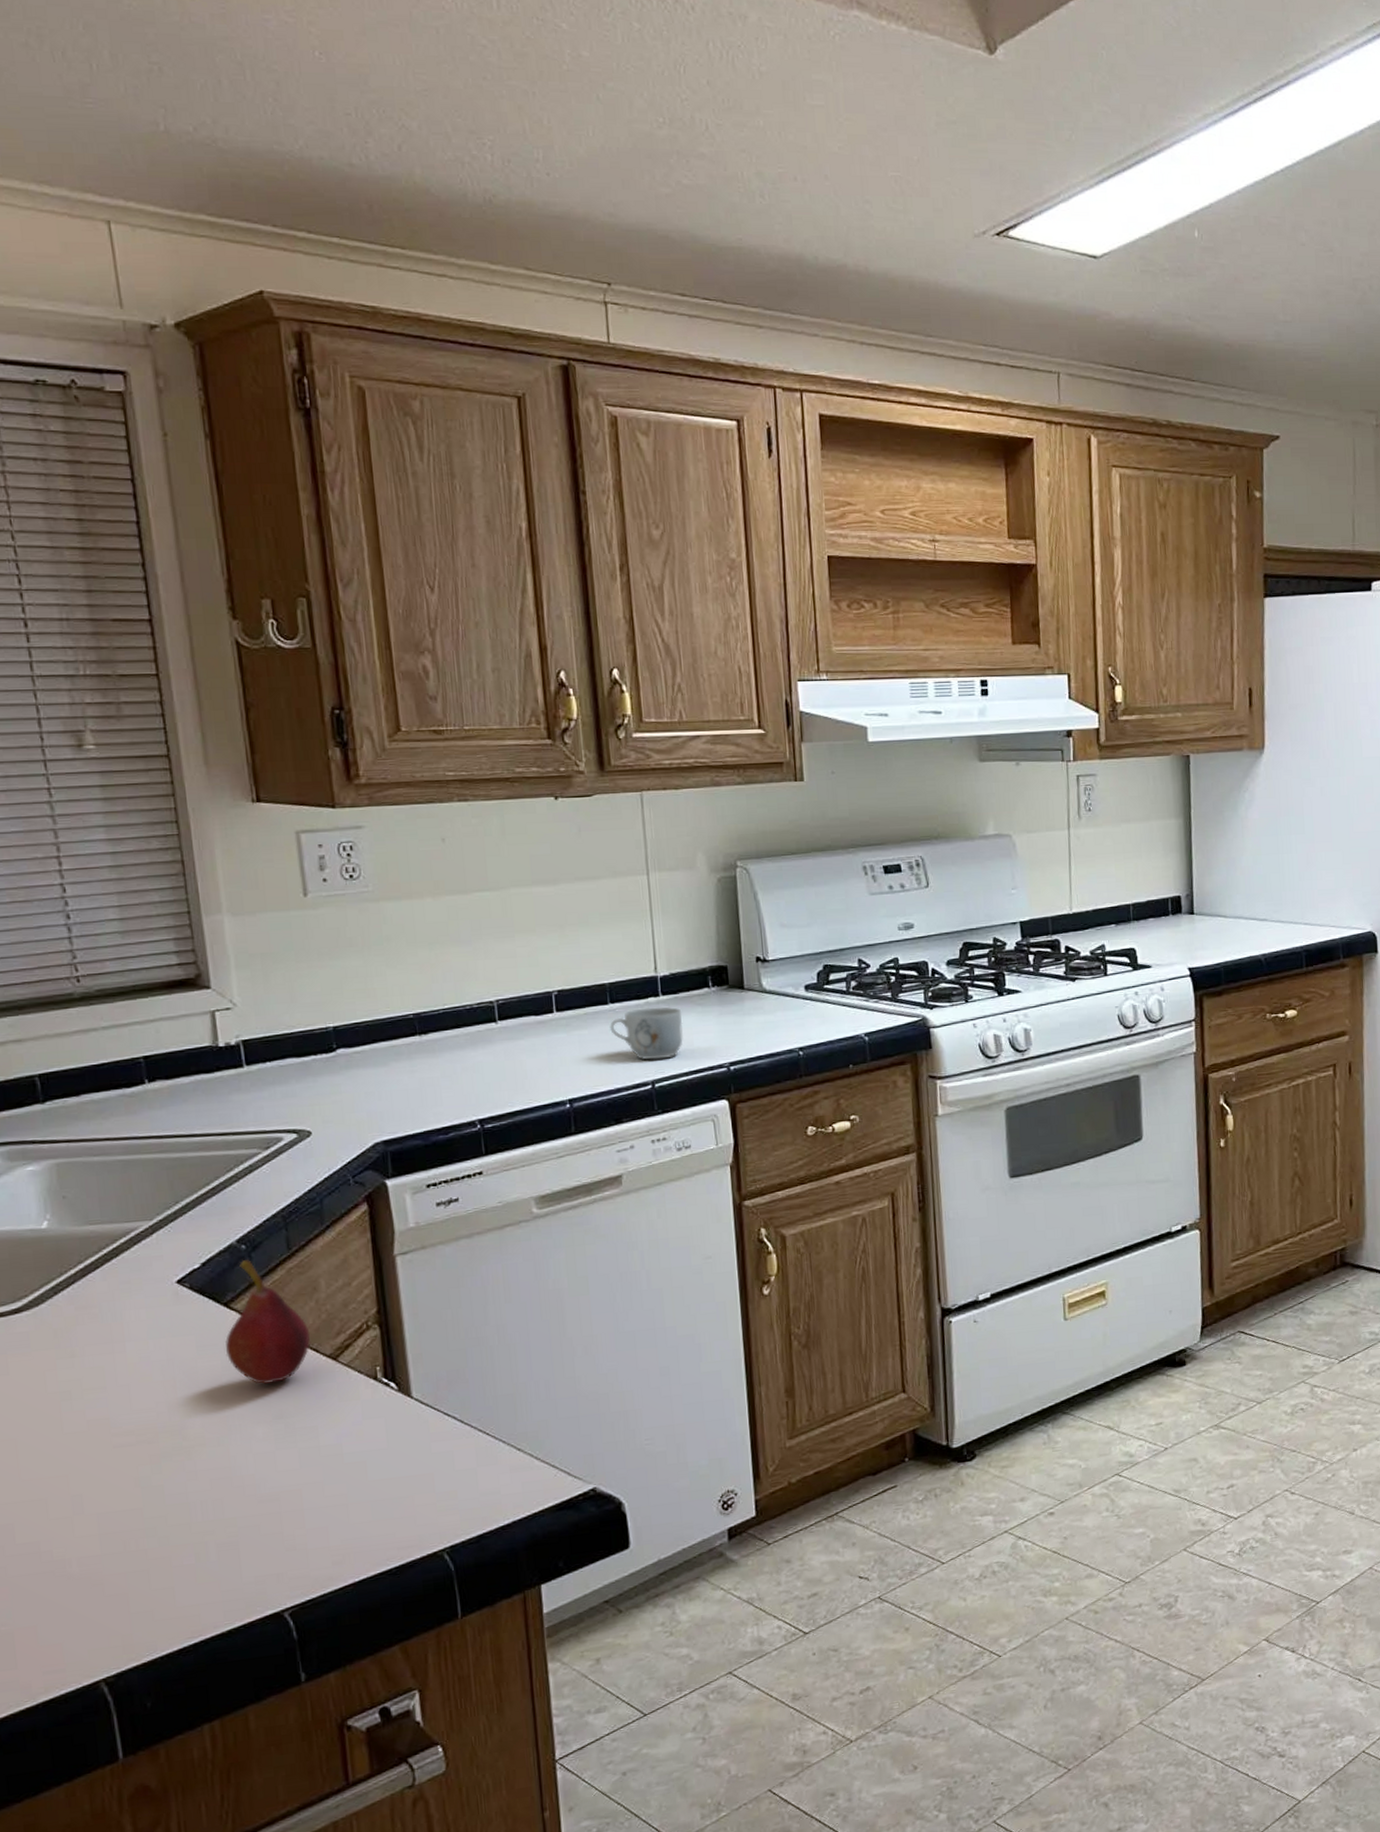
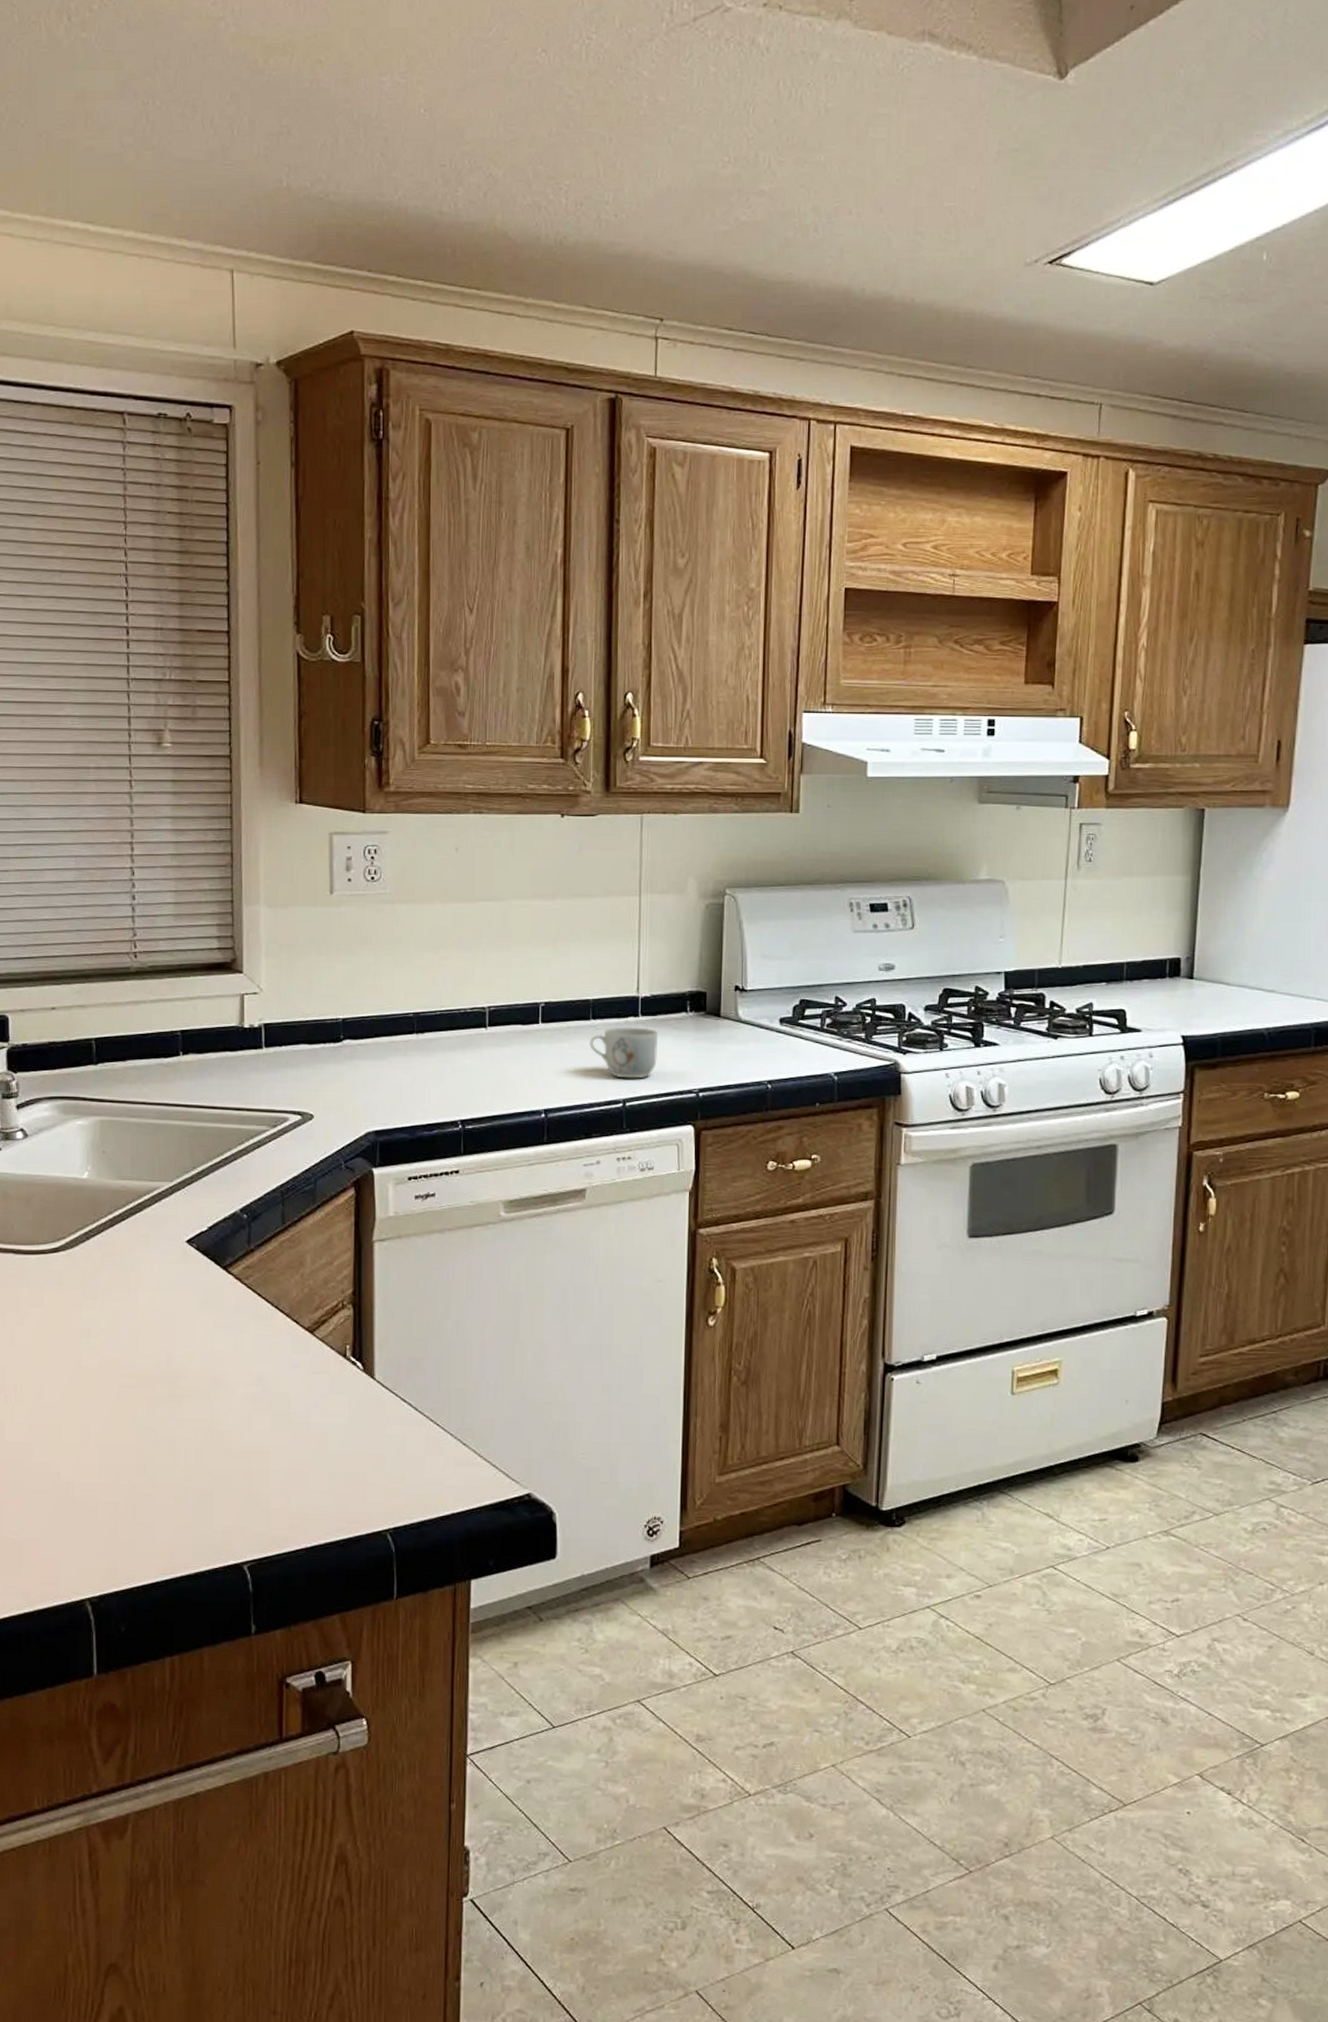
fruit: present [225,1260,311,1385] -> none [220,1229,293,1348]

